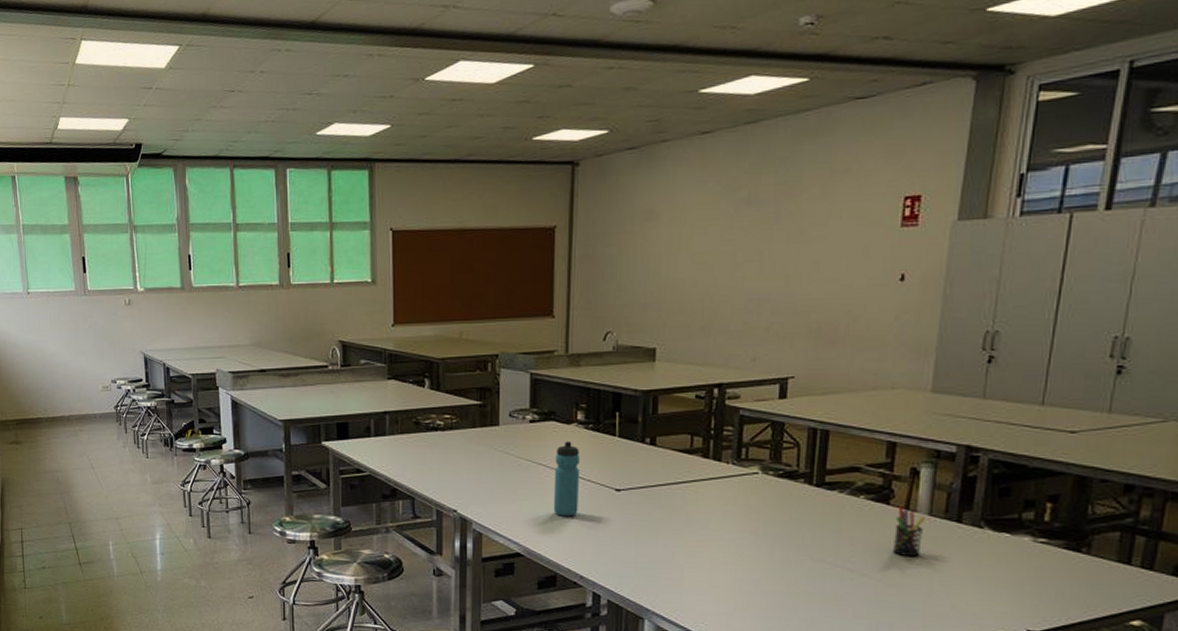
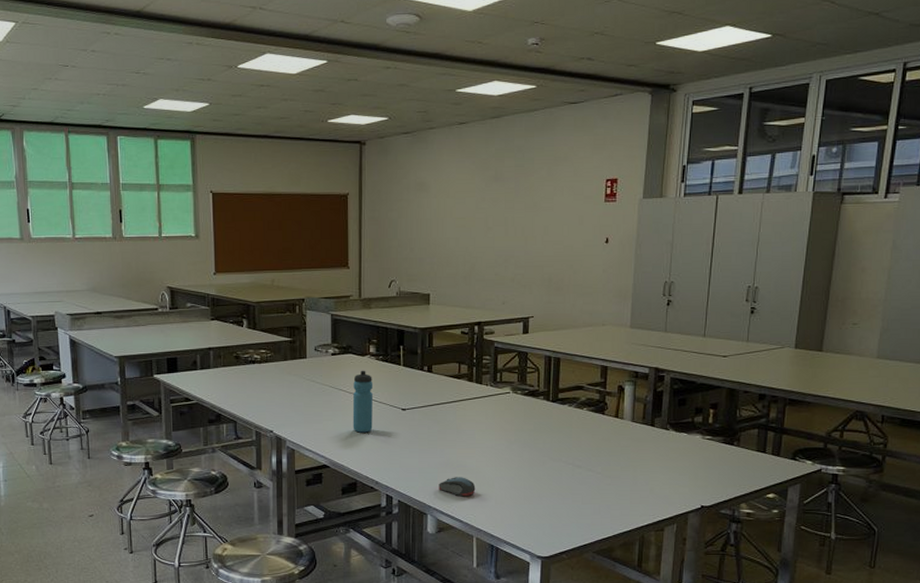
computer mouse: none [660,575,708,601] -> present [439,477,476,497]
pen holder: present [893,506,925,556] -> none [608,415,629,453]

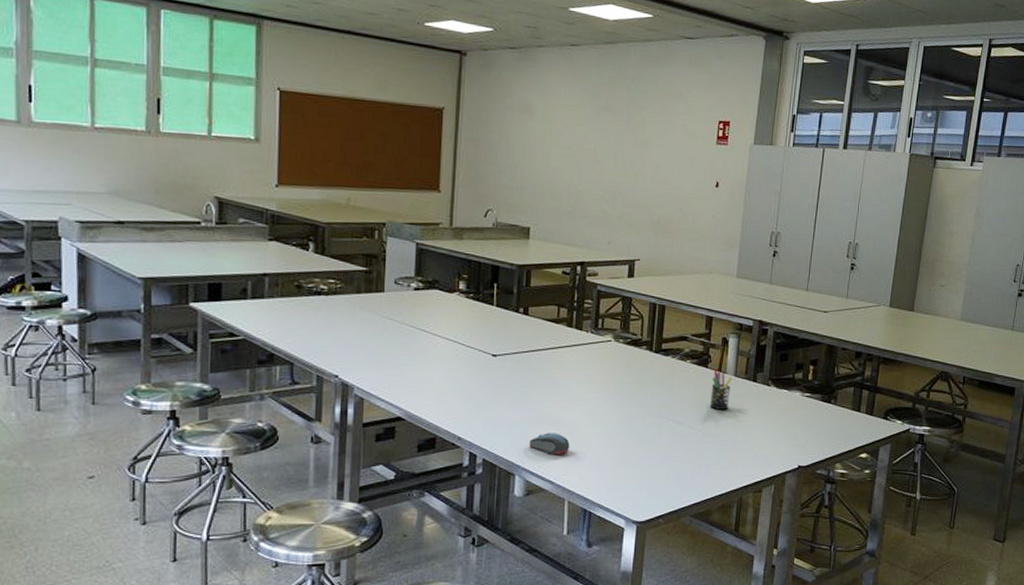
water bottle: present [352,370,373,433] -> none [434,308,460,381]
pen holder: none [608,415,629,453] -> present [710,369,732,410]

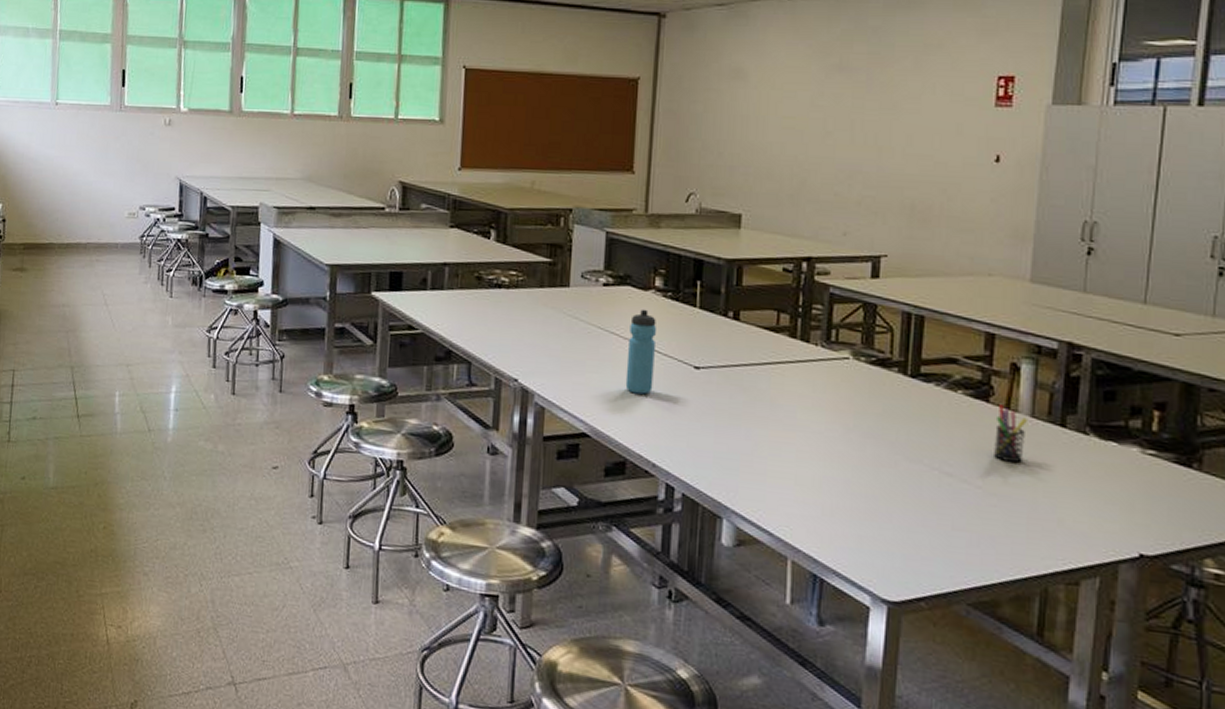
water bottle: none [434,308,460,381] -> present [625,309,656,395]
computer mouse: present [529,433,570,455] -> none [740,469,794,500]

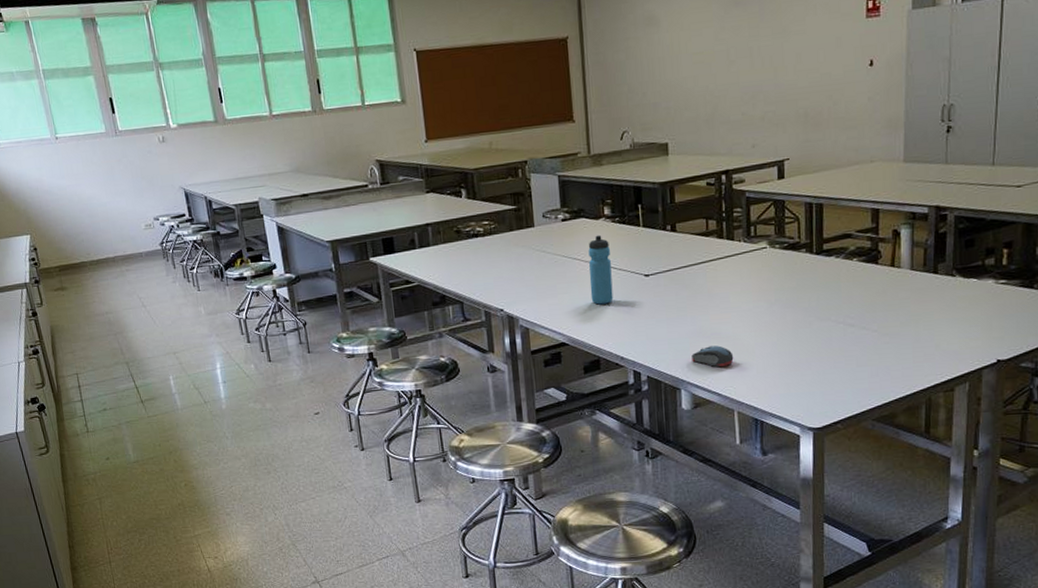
computer mouse: none [740,469,794,500] -> present [691,345,734,368]
pen holder: present [994,405,1027,463] -> none [884,264,908,308]

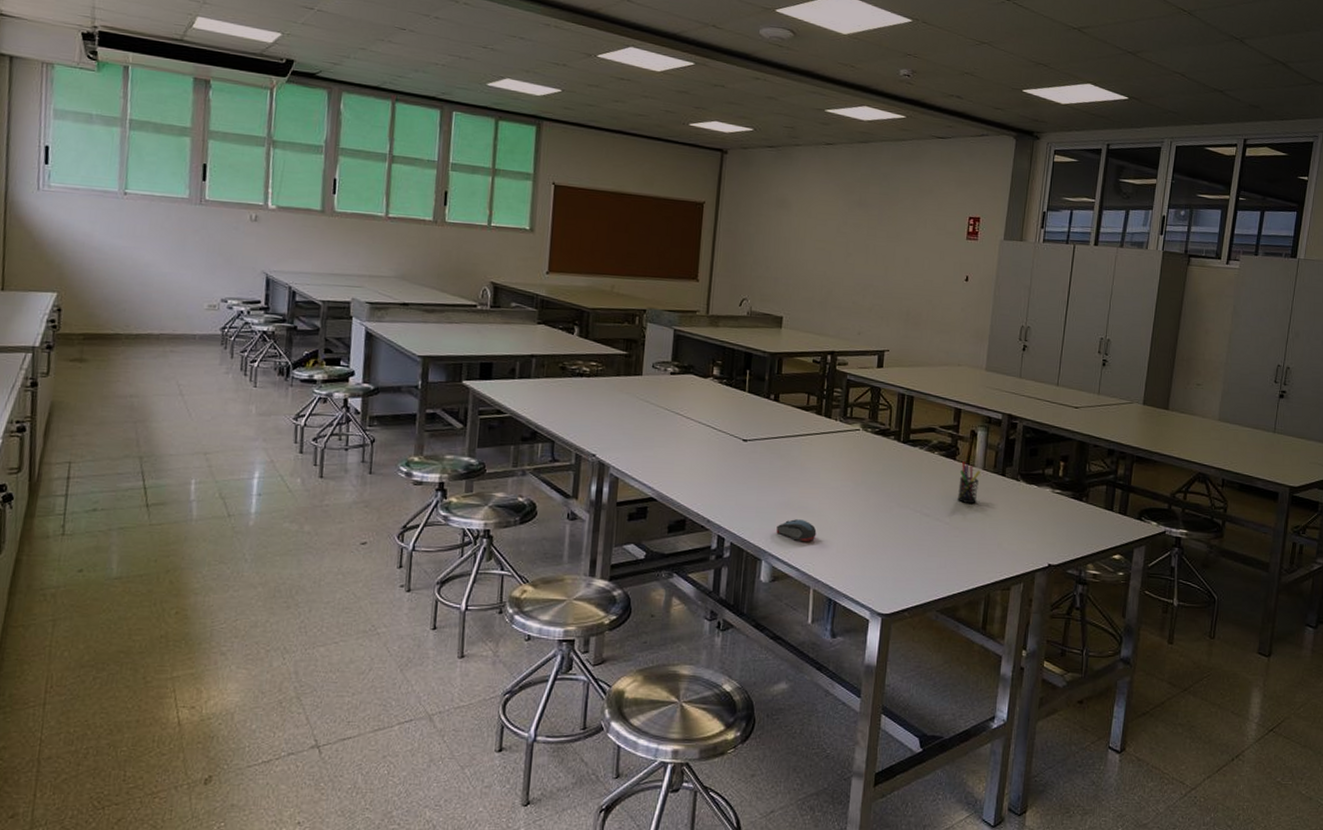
water bottle: present [588,235,614,305] -> none [687,393,713,464]
pen holder: none [884,264,908,308] -> present [958,461,980,503]

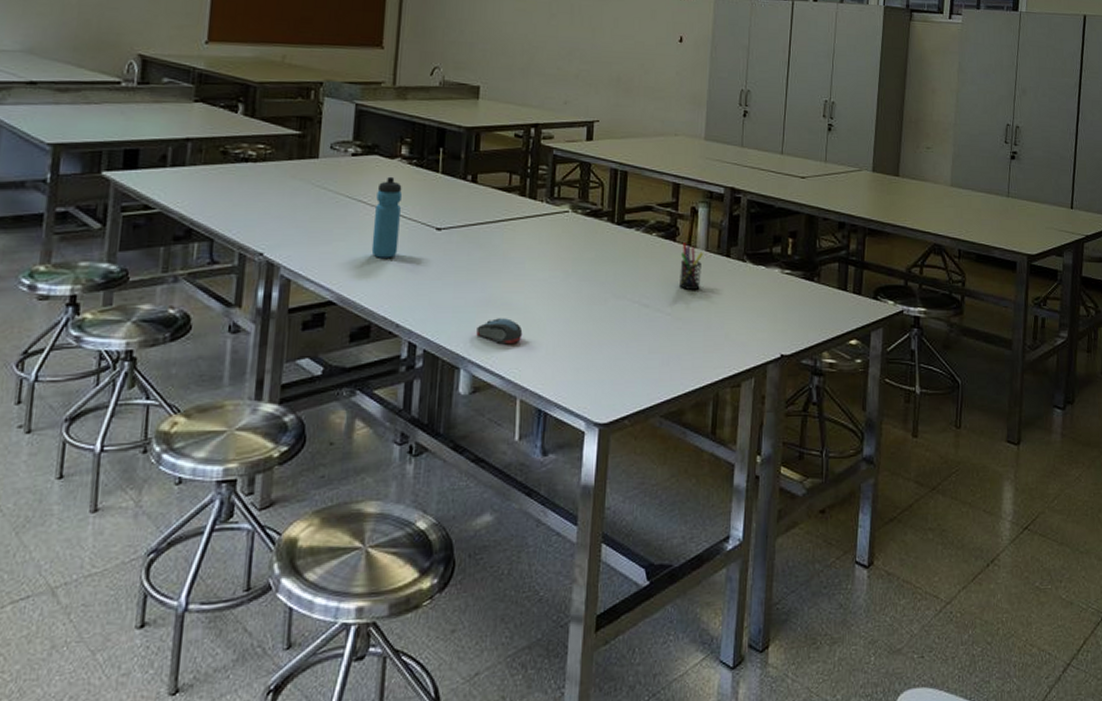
water bottle: none [687,393,713,464] -> present [371,176,402,258]

